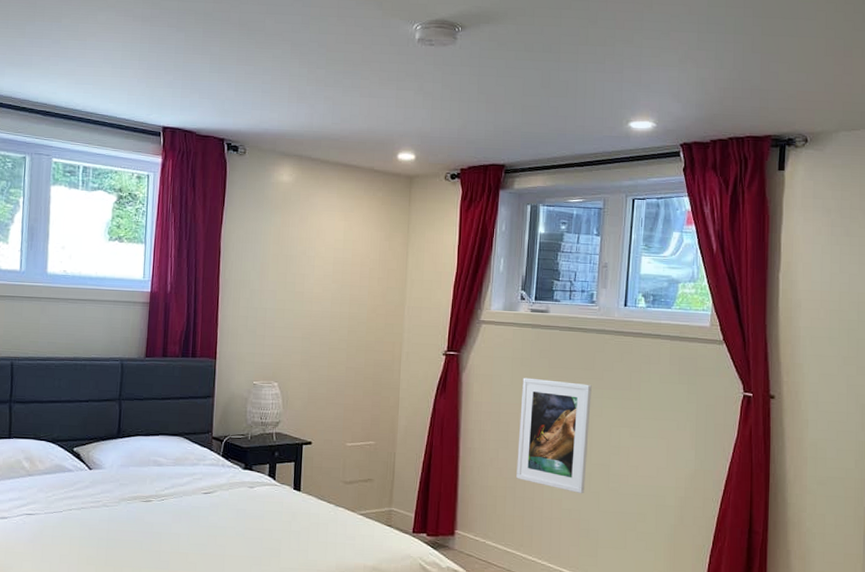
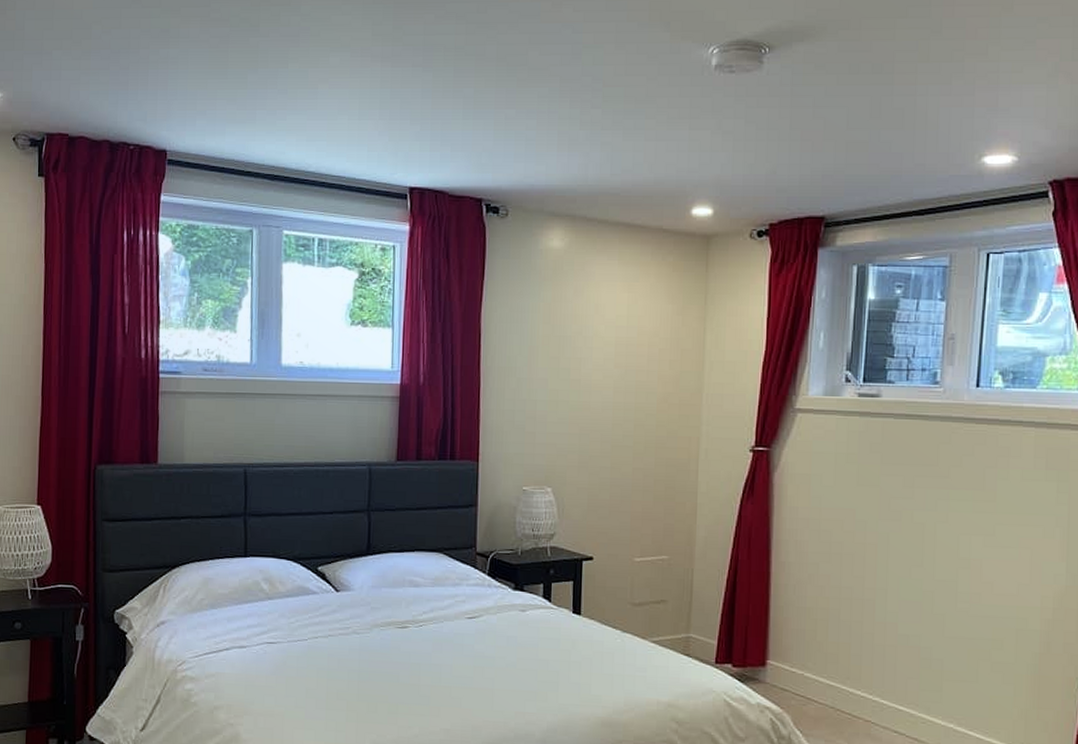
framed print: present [516,377,592,494] -> none [841,476,935,617]

